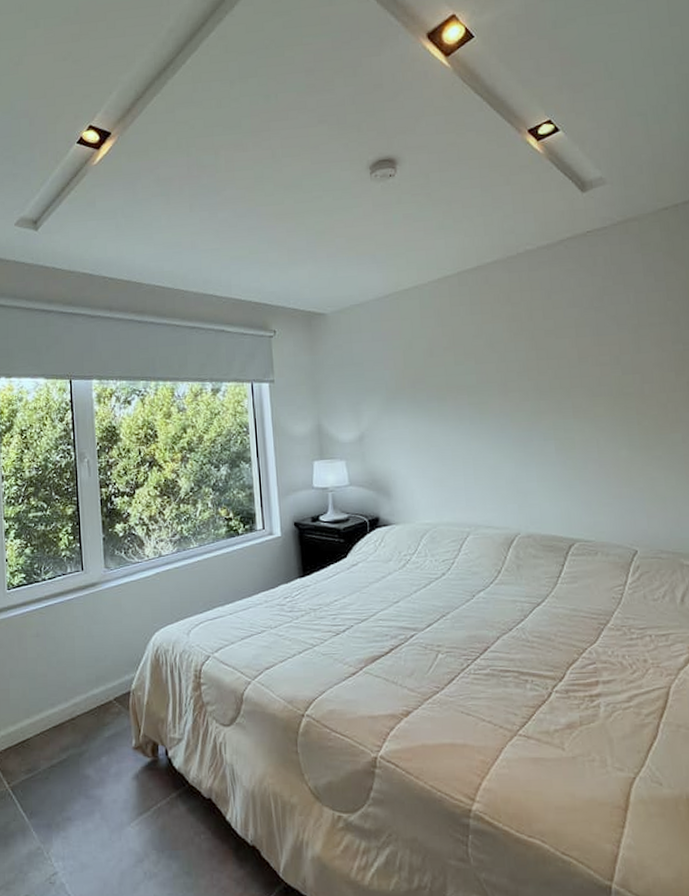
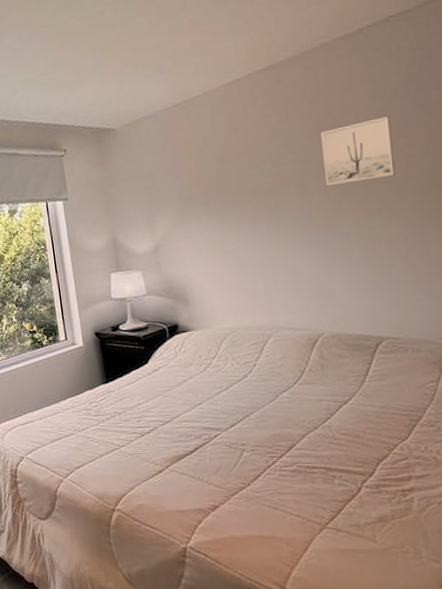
wall art: none [523,325,591,386] -> present [320,116,396,185]

